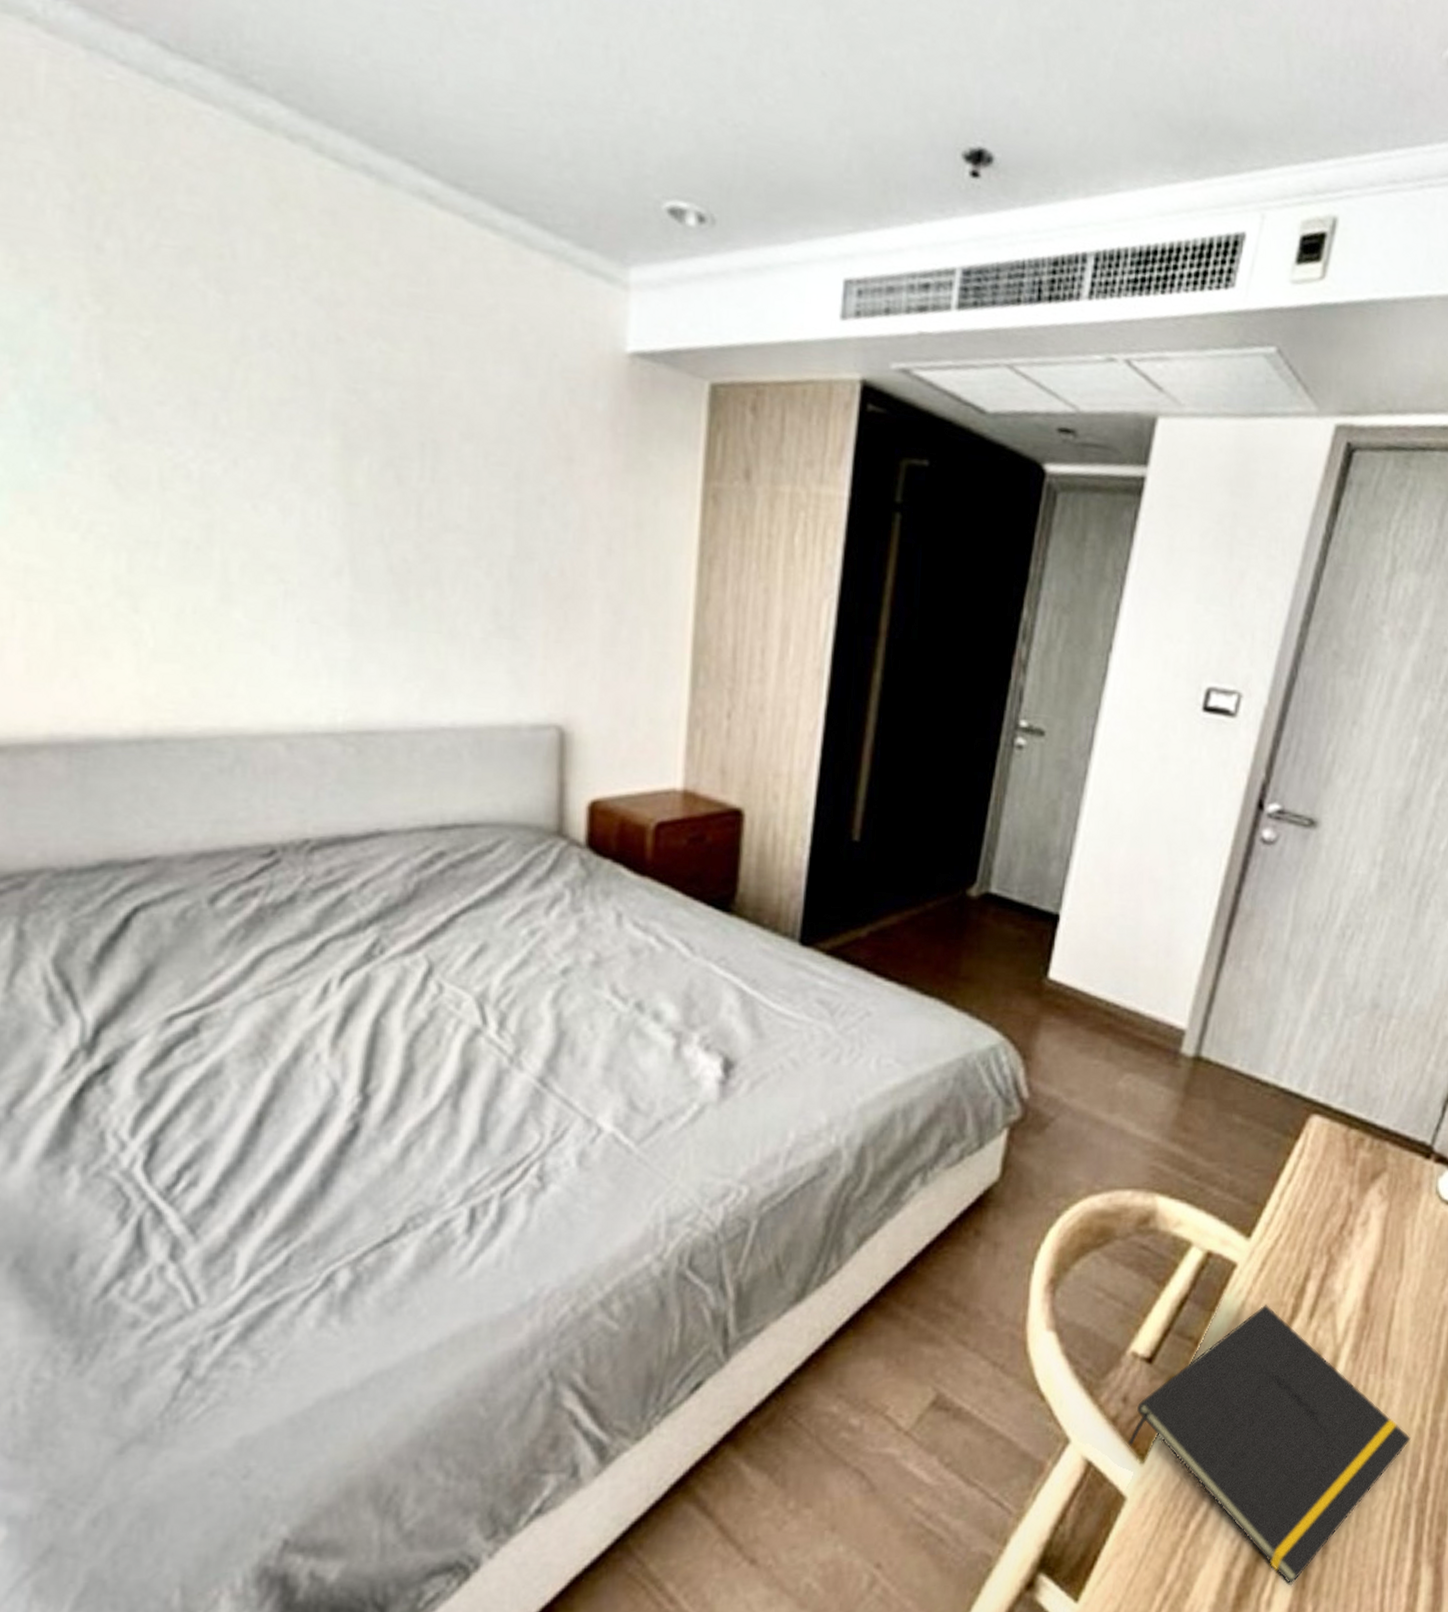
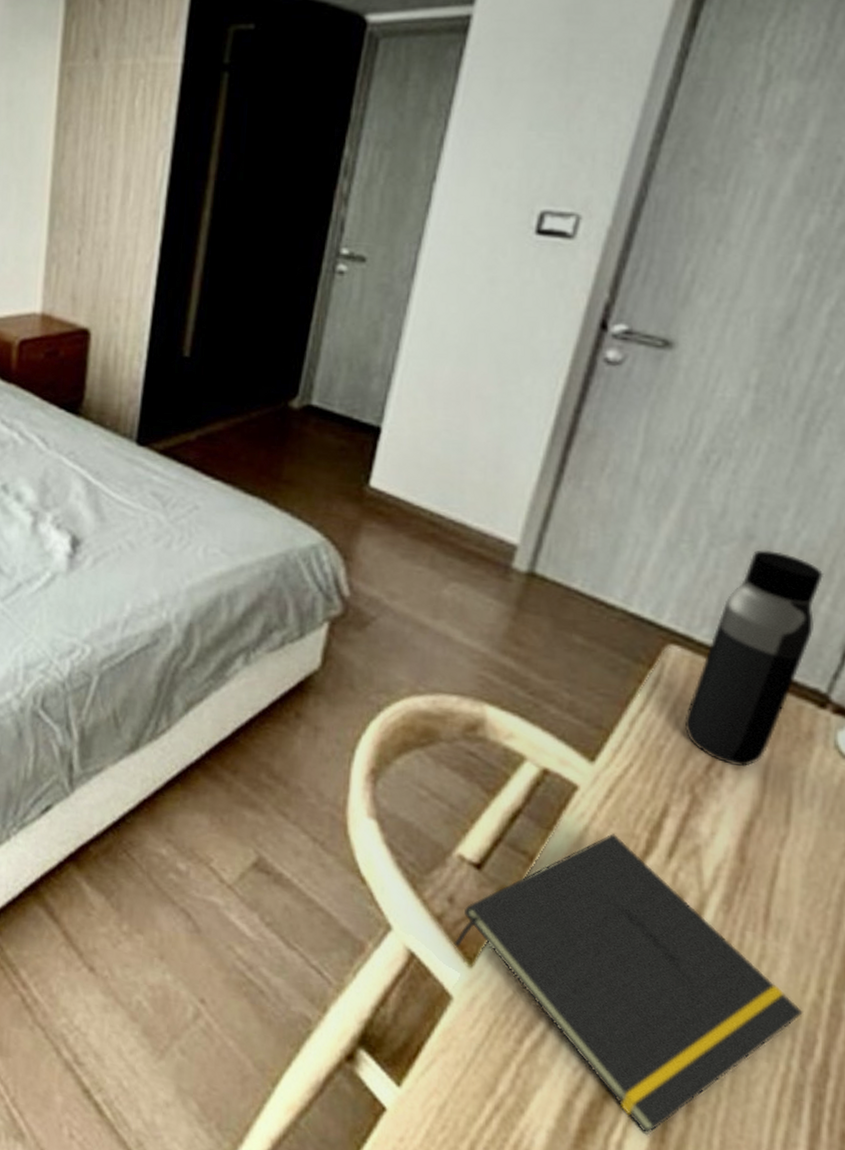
water bottle: none [1323,1017,1431,1223] -> present [684,550,825,768]

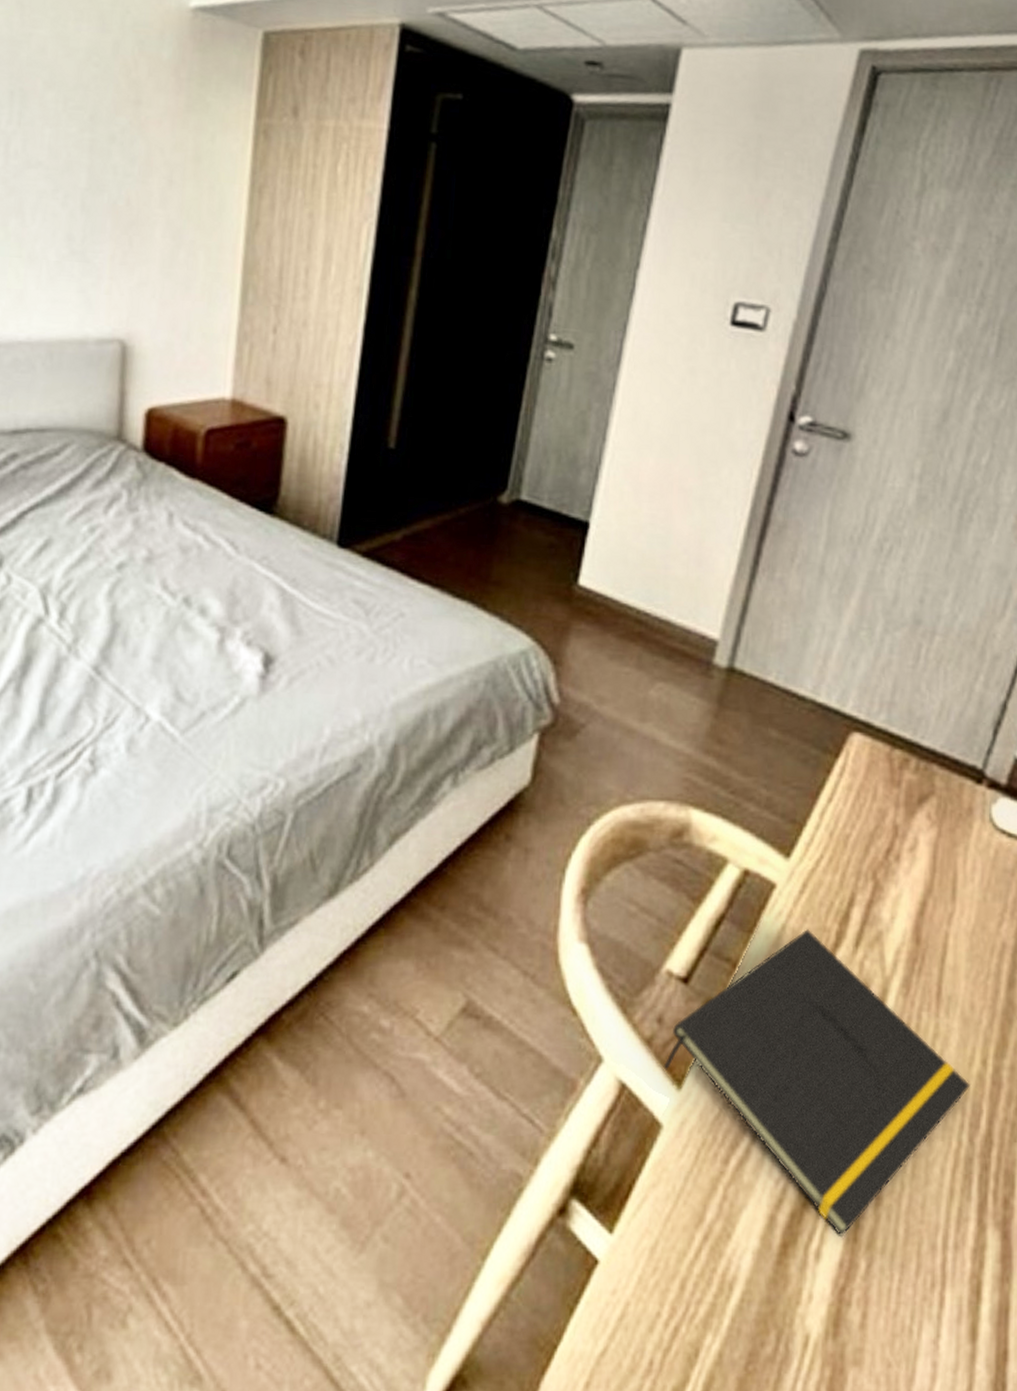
water bottle: present [684,550,825,768] -> none [866,634,978,849]

